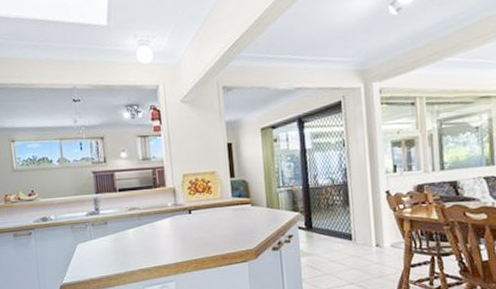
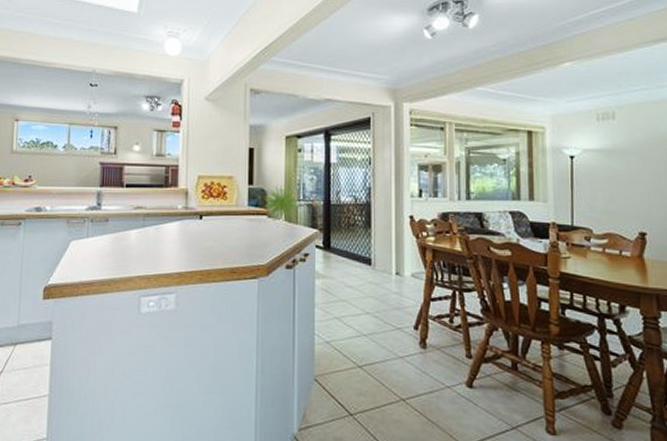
plant: none [245,174,280,209] -> present [263,184,300,222]

